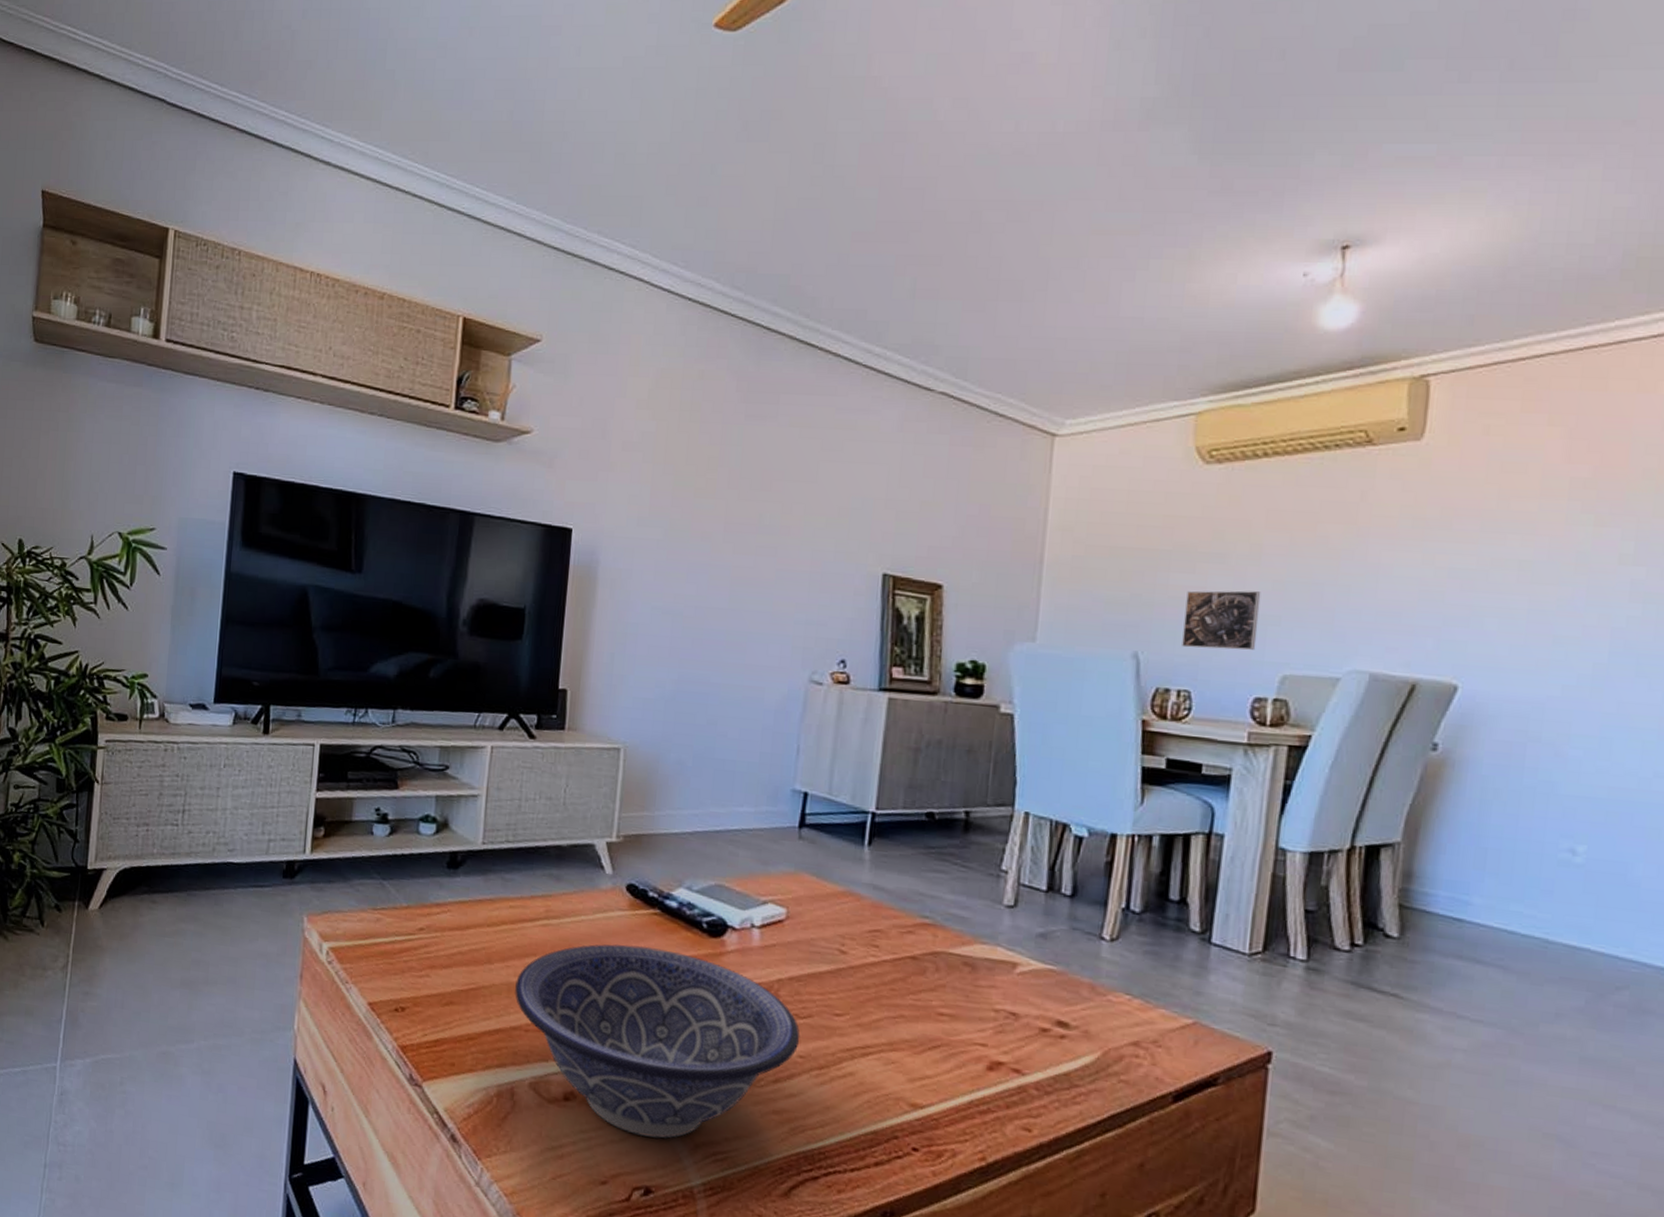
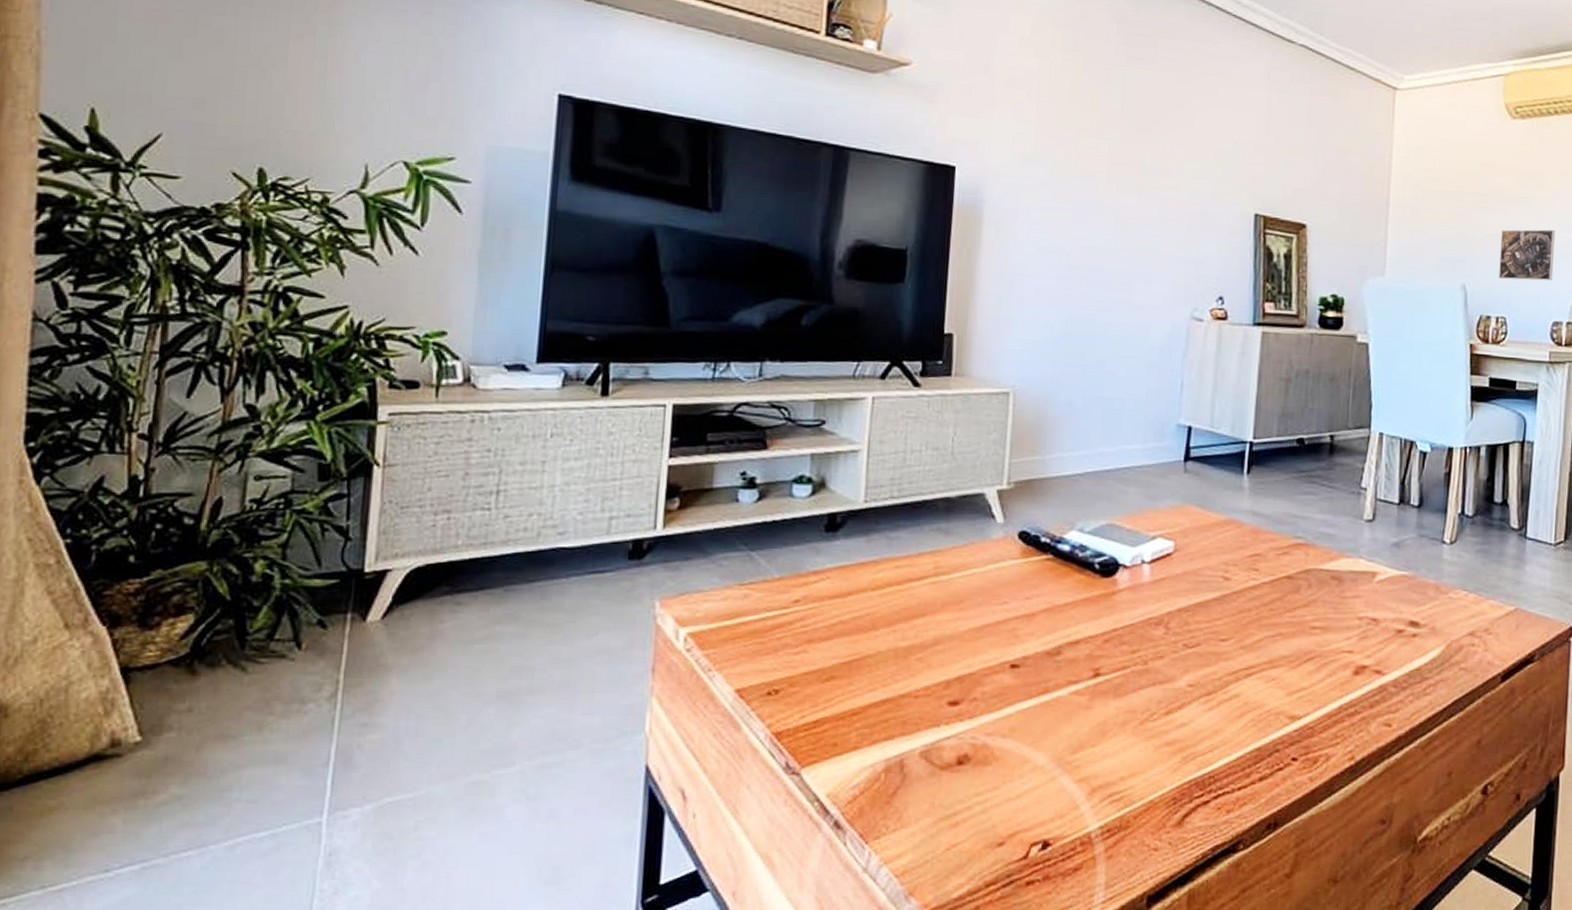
decorative bowl: present [515,944,800,1139] -> none [903,593,1190,790]

